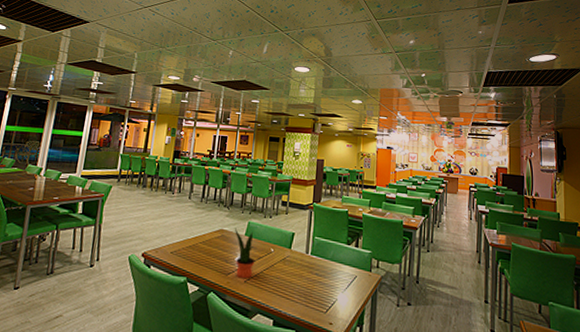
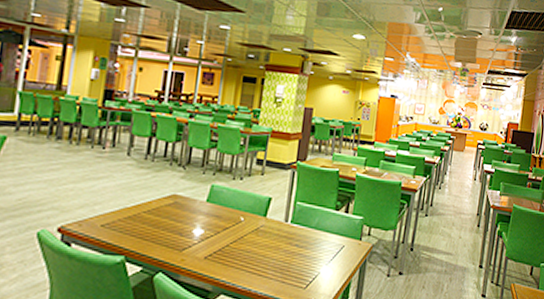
potted plant: present [235,228,255,279] -> none [193,192,220,255]

